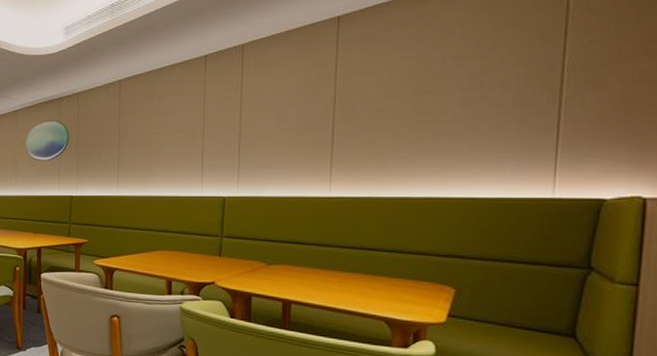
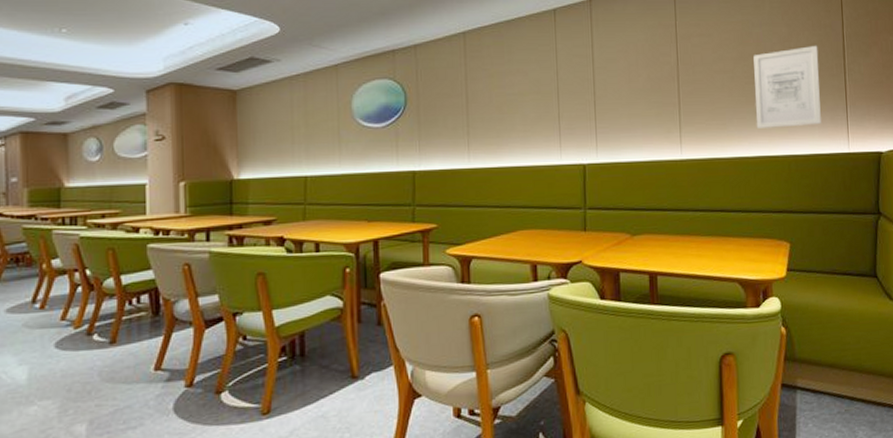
wall art: none [425,77,523,169] -> present [753,45,821,128]

